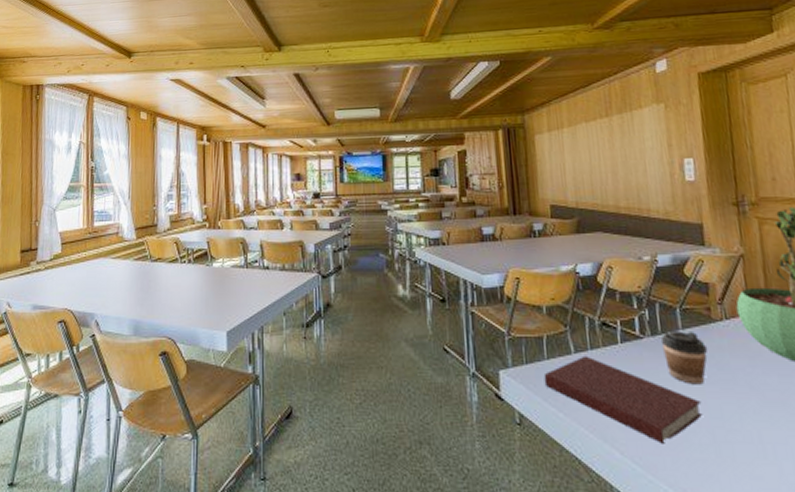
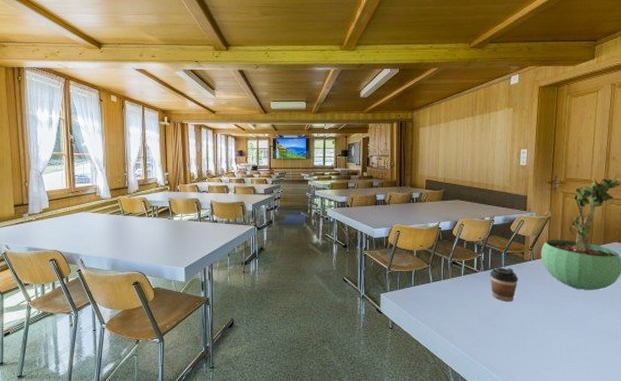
notebook: present [543,355,702,444] -> none [410,284,510,339]

